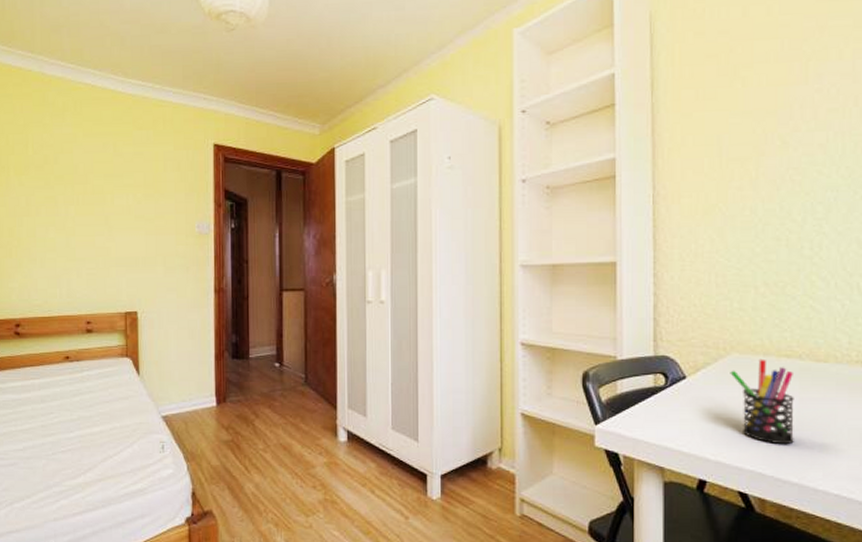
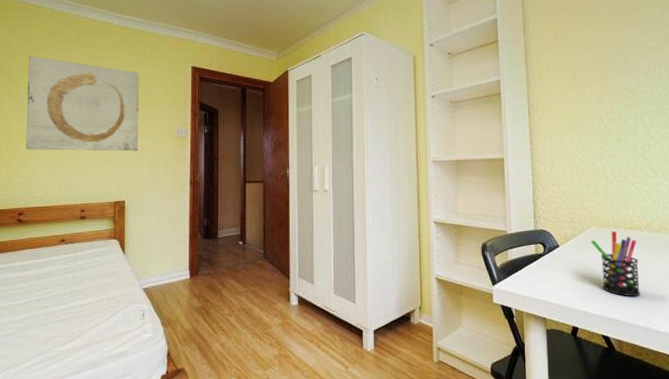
wall art: none [17,133,152,252] -> present [26,56,139,152]

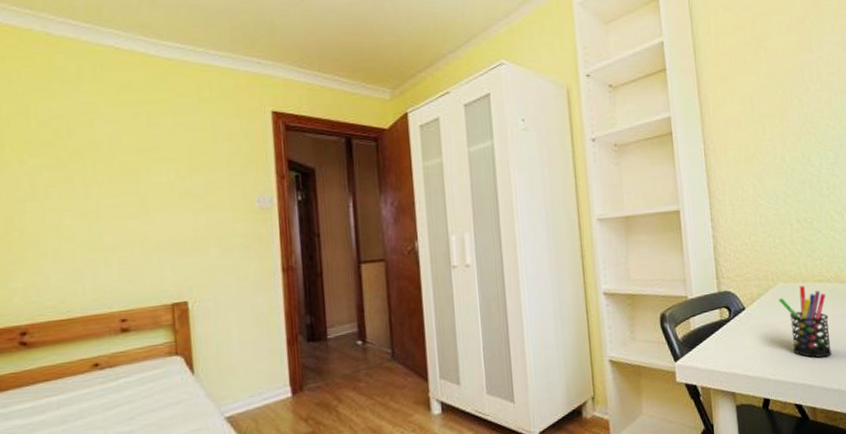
wall art: present [26,56,139,152] -> none [14,103,202,241]

